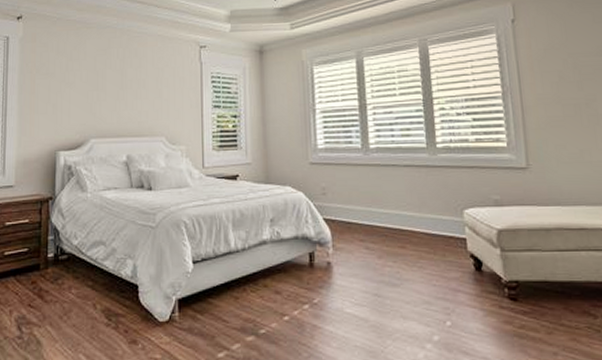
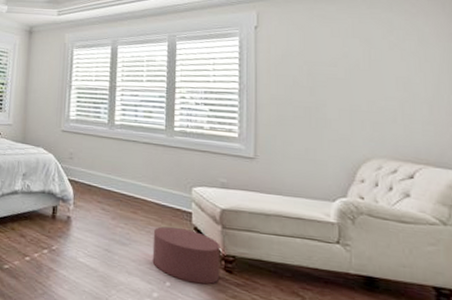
pouf: none [426,257,505,318] -> present [152,226,220,285]

